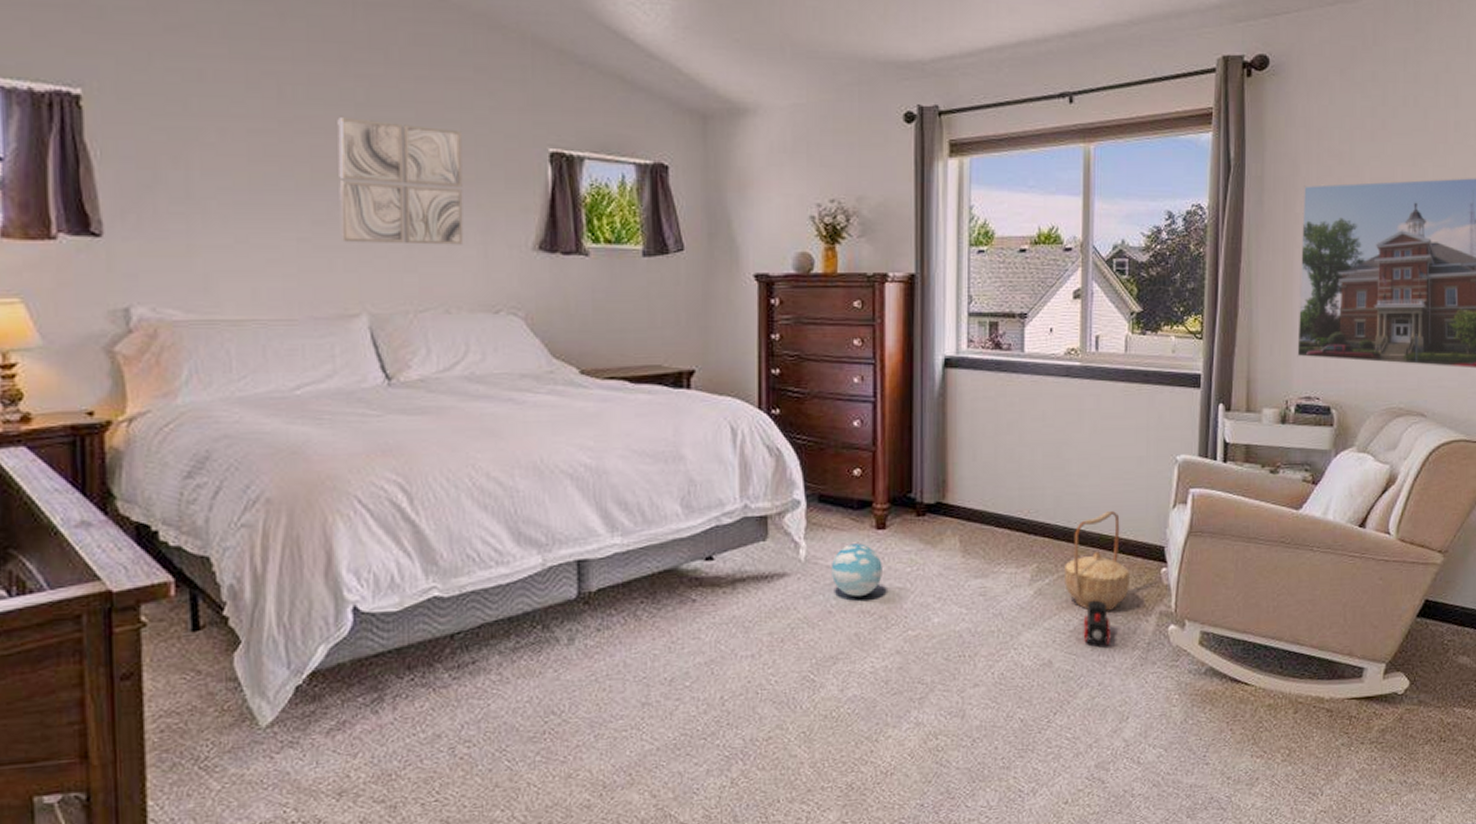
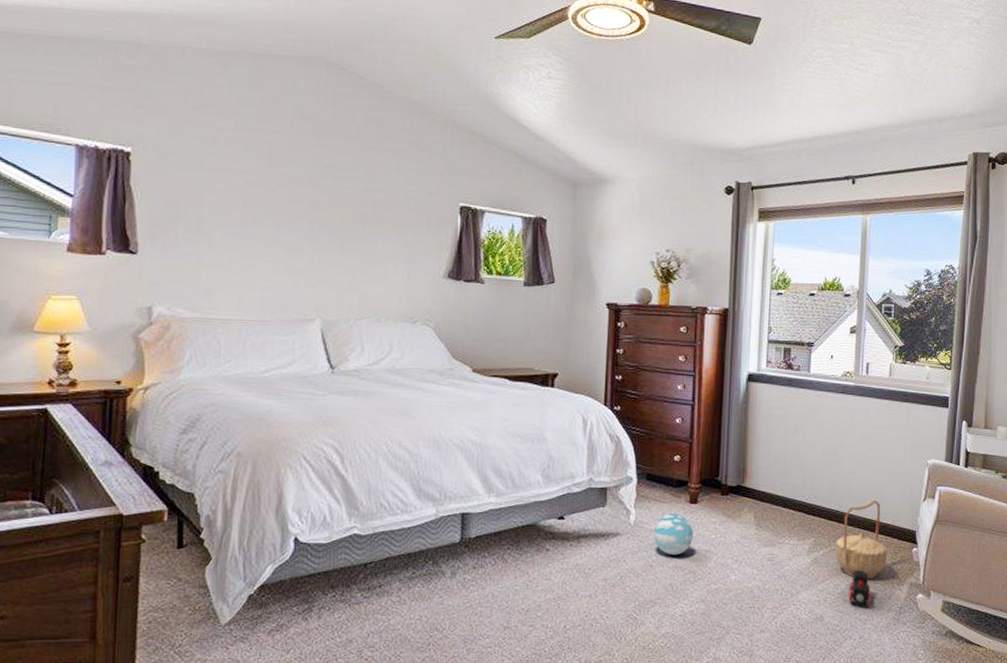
wall art: present [337,117,464,245] -> none [305,175,397,272]

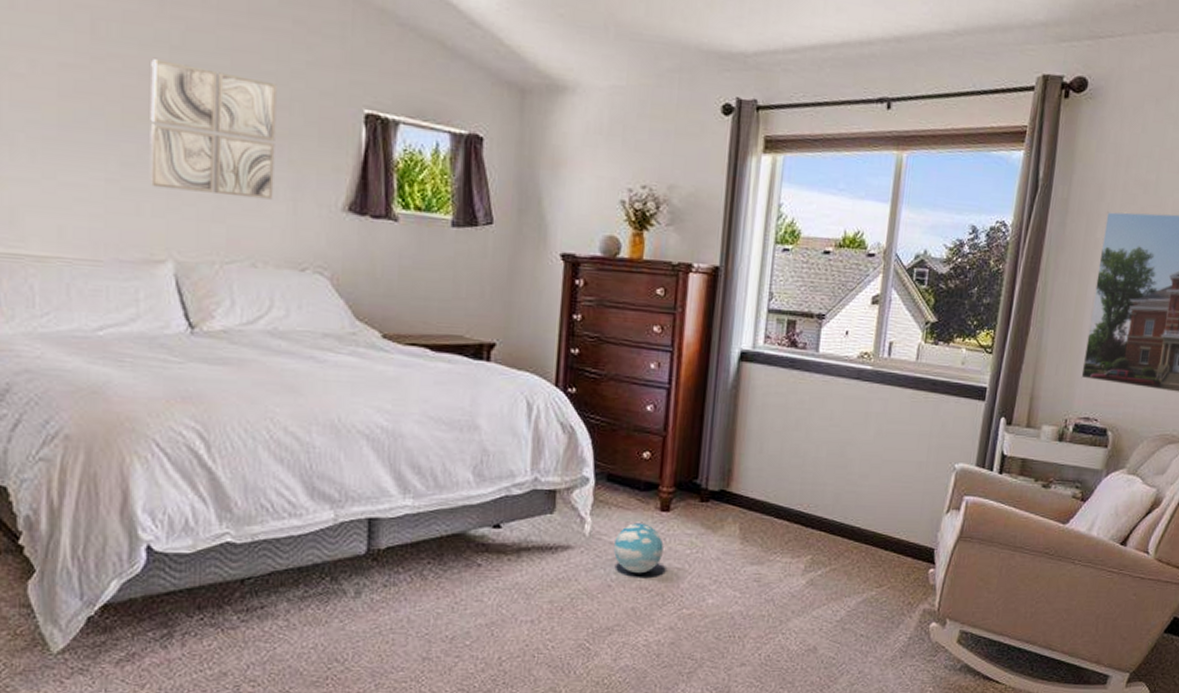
wall art: none [305,175,397,272] -> present [149,59,277,200]
basket: present [835,501,887,580] -> none [836,511,899,605]
toy train: present [848,570,871,607] -> none [848,594,876,637]

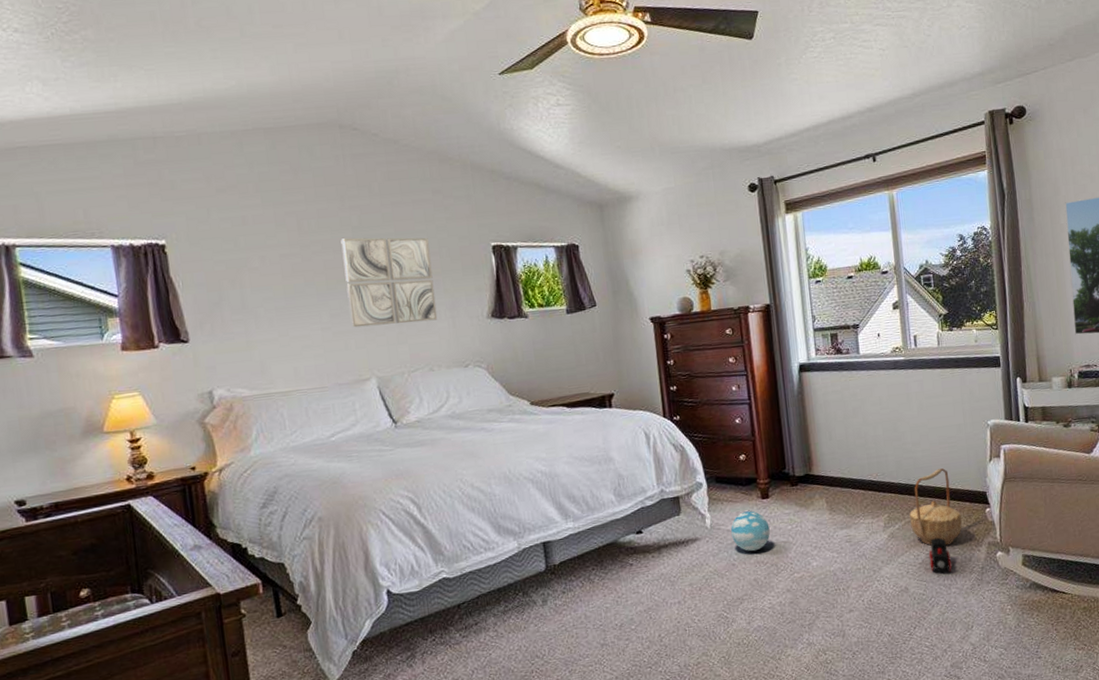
basket: none [836,511,899,605] -> present [909,468,962,546]
toy train: none [848,594,876,637] -> present [929,537,953,572]

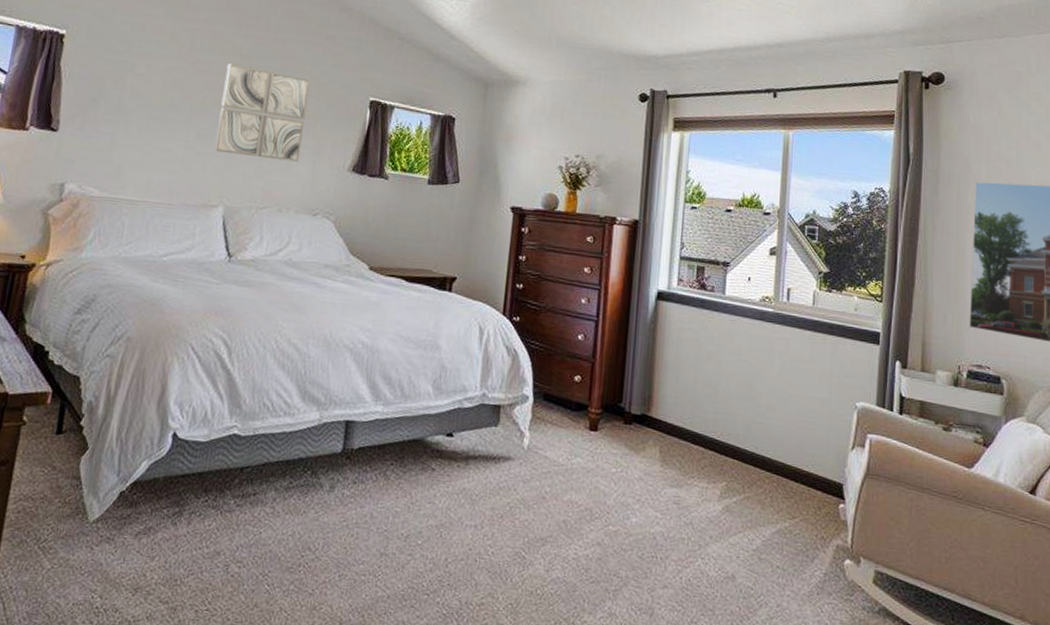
decorative ball: present [730,511,770,552] -> none [548,440,592,489]
basket: present [909,468,962,546] -> none [750,444,810,537]
toy train: present [929,537,953,572] -> none [764,524,791,570]

